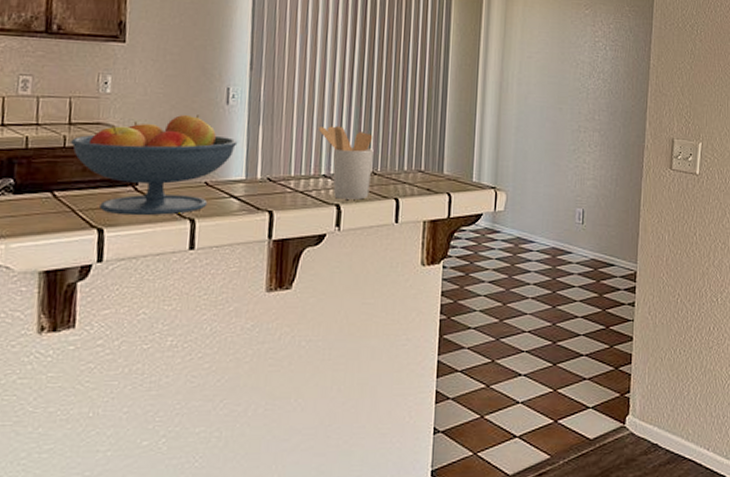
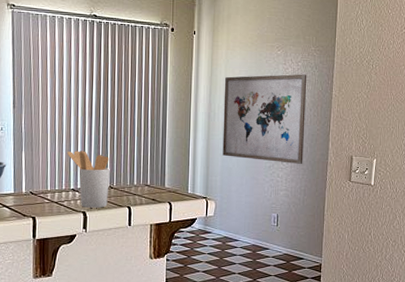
wall art: none [516,38,620,147] -> present [222,74,307,164]

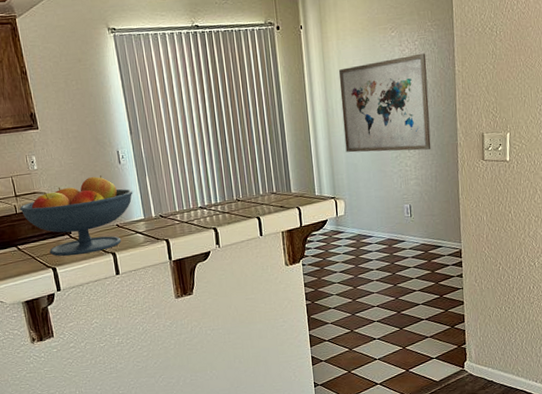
utensil holder: present [67,151,110,208] -> none [190,167,237,224]

